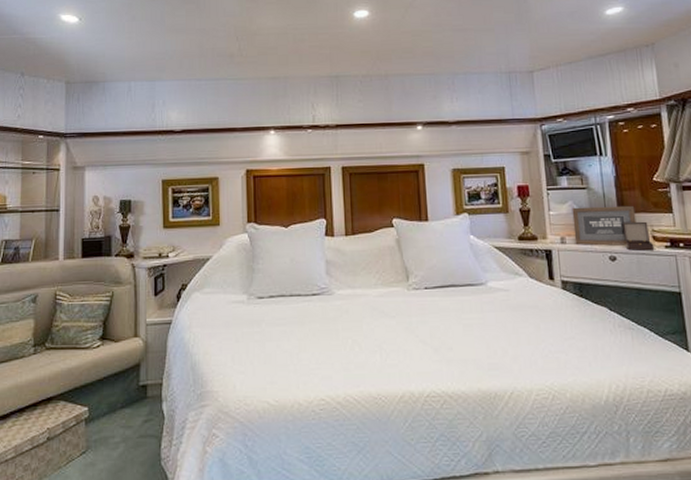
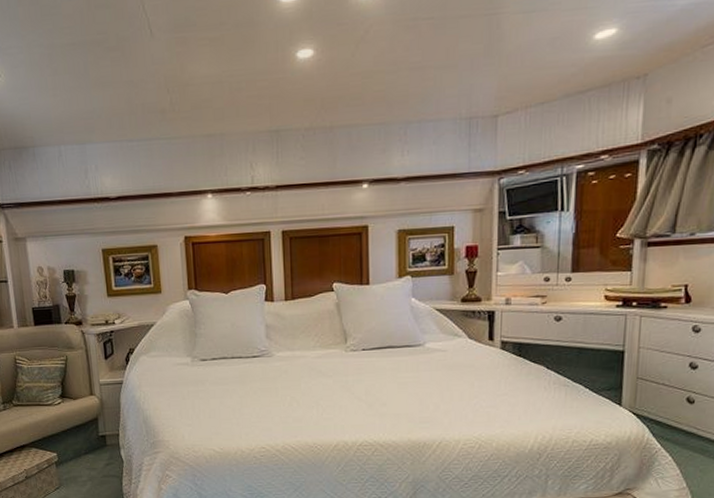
picture frame: present [572,205,637,246] -> none [520,264,591,306]
jewelry box: present [623,221,655,251] -> none [573,280,605,311]

